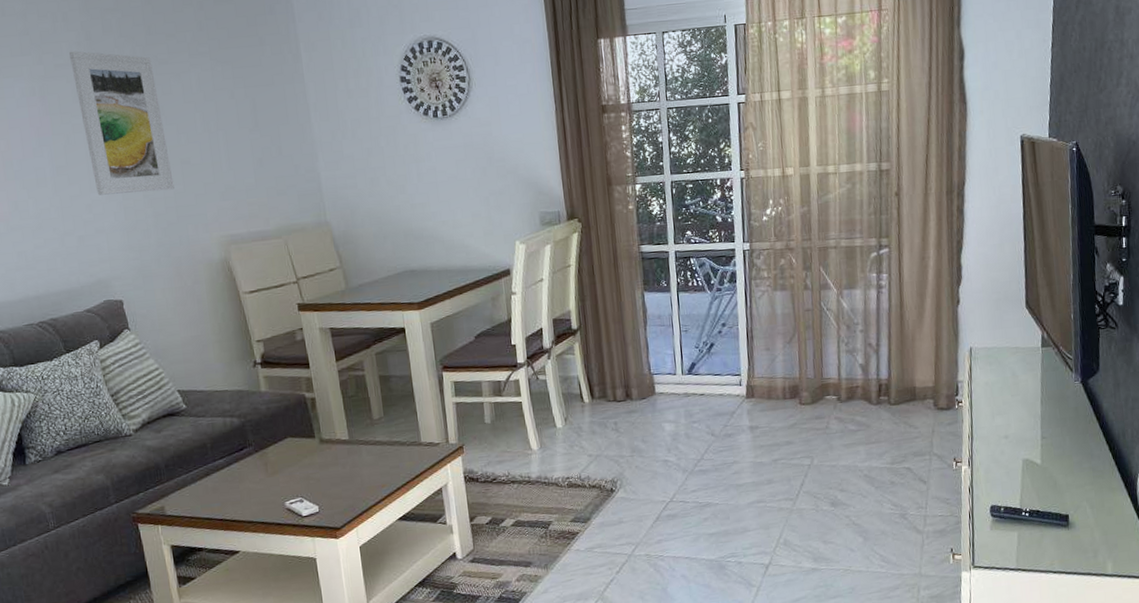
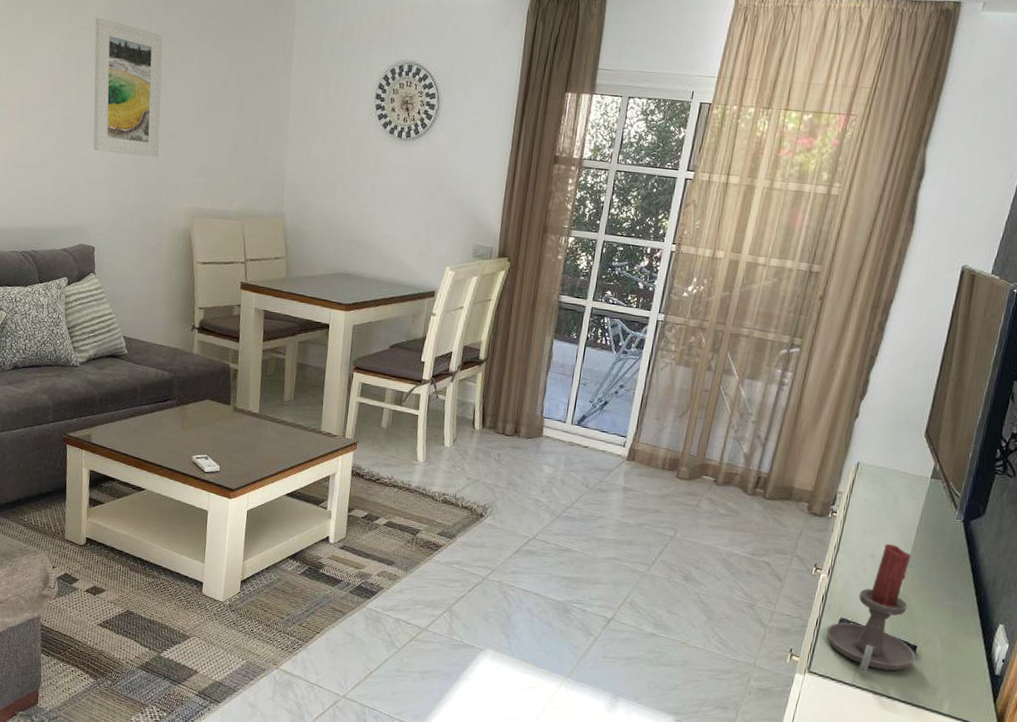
candle holder: none [980,421,1070,553] -> present [826,543,916,671]

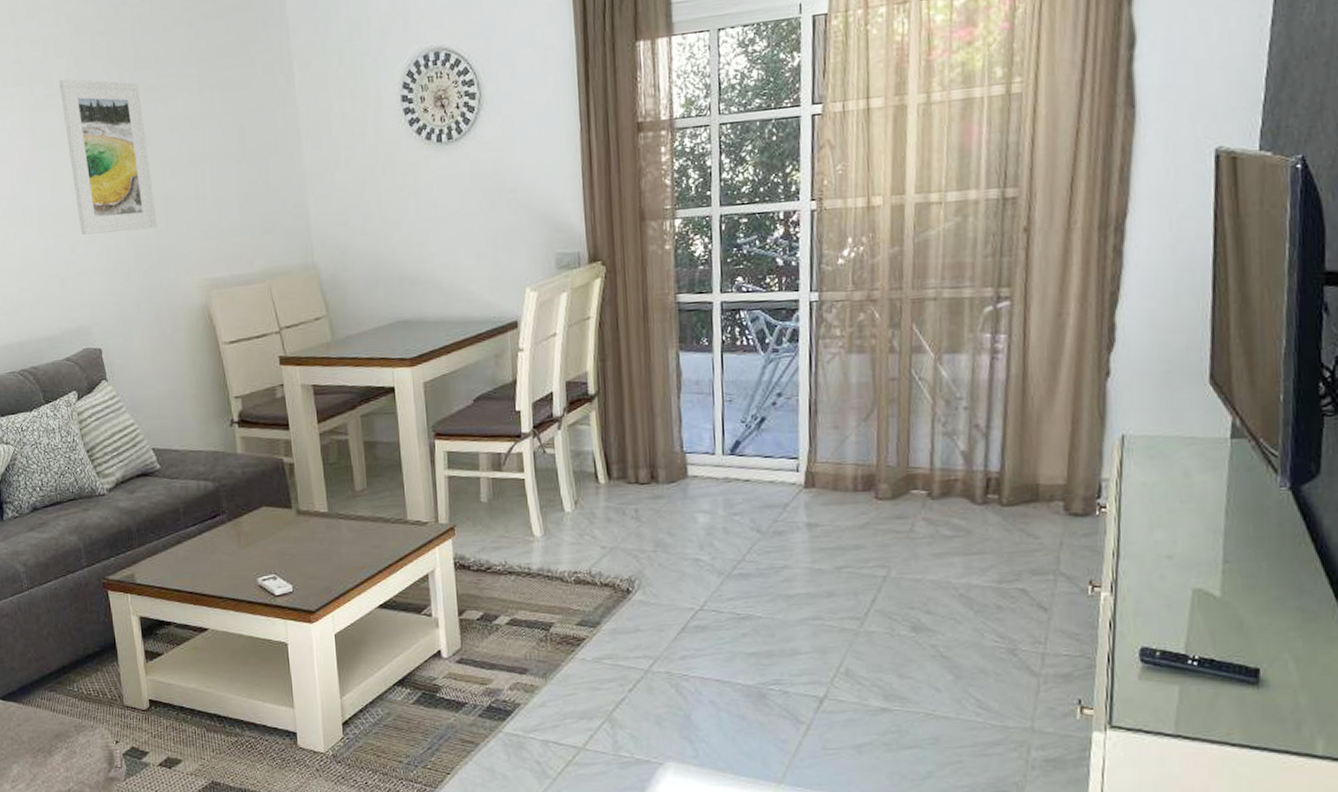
candle holder: present [826,543,916,671] -> none [1124,536,1261,714]

